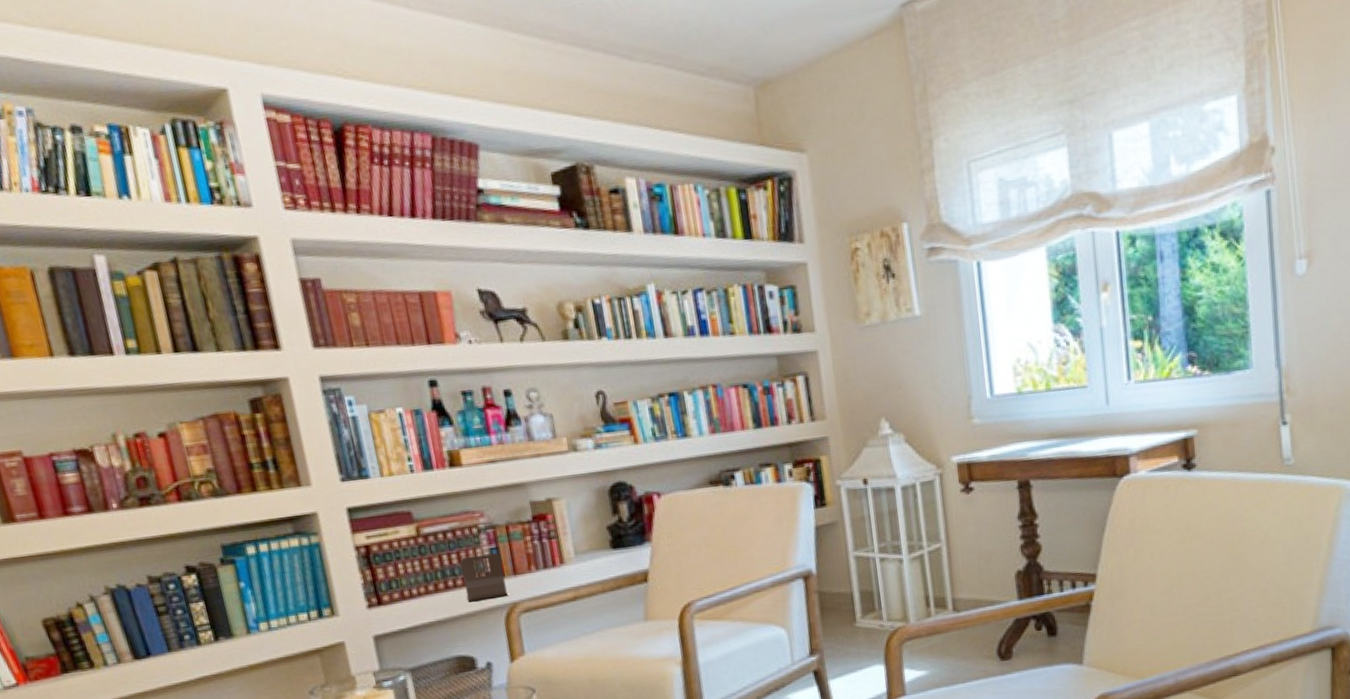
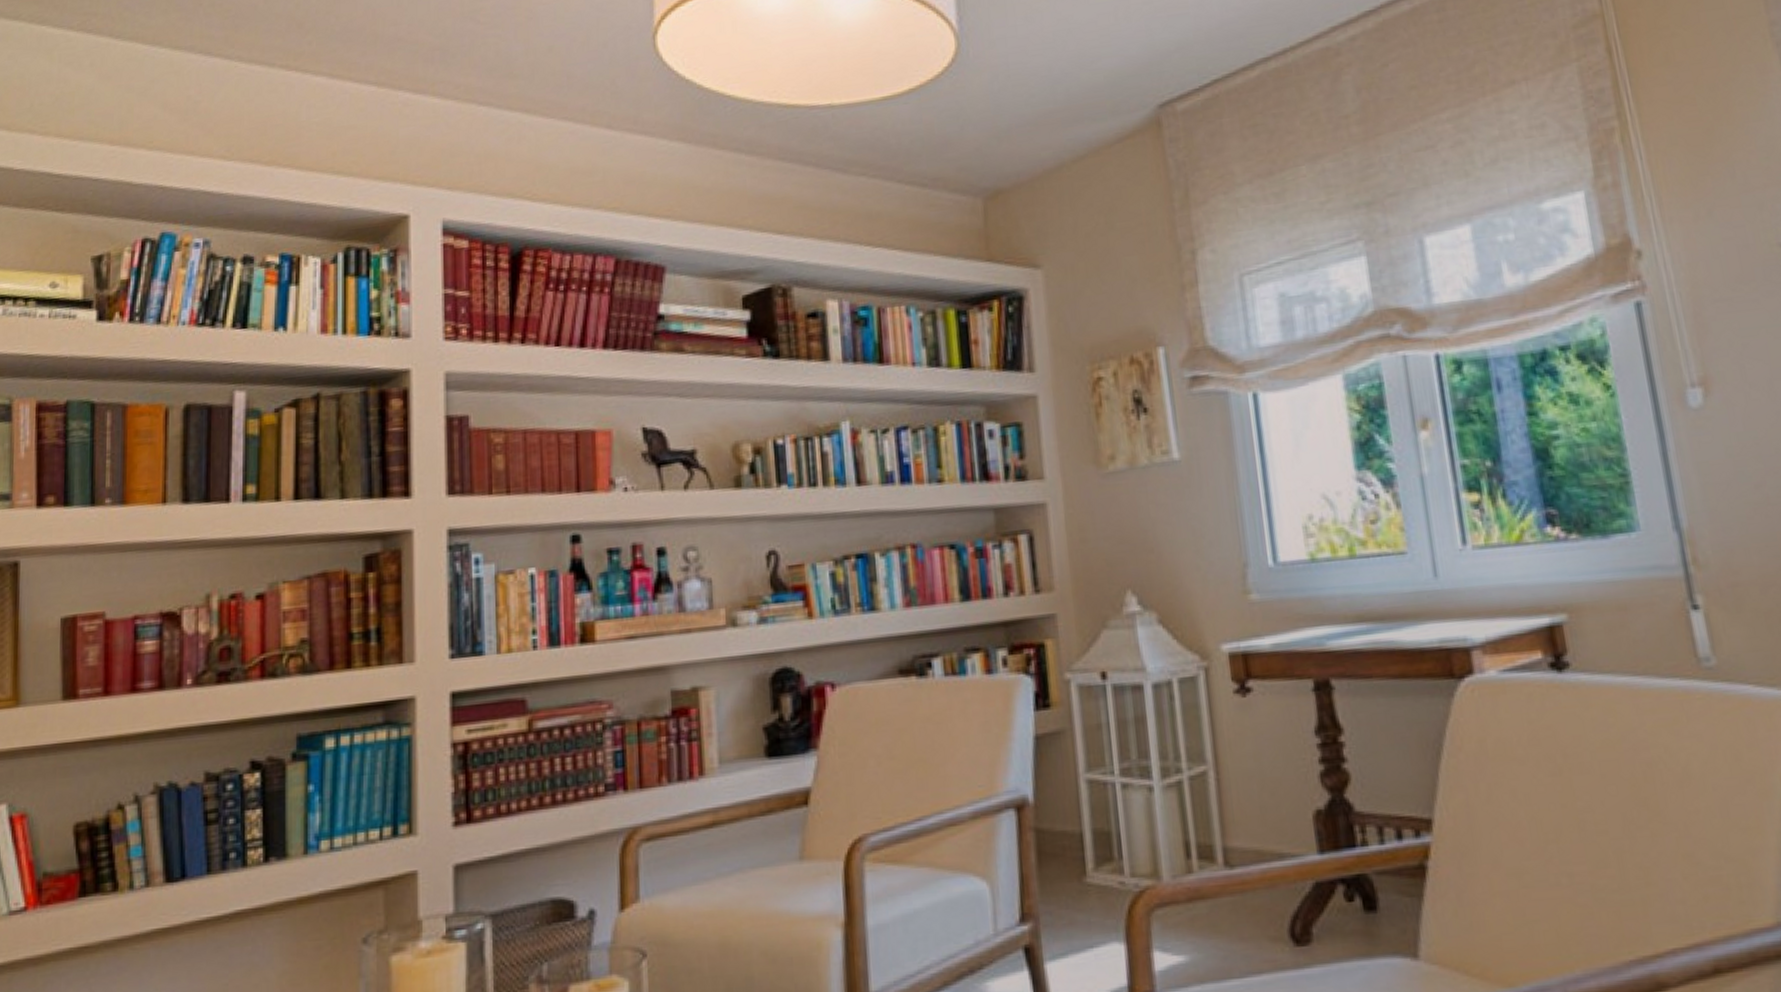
bookend: present [460,553,508,602] -> none [575,757,628,824]

